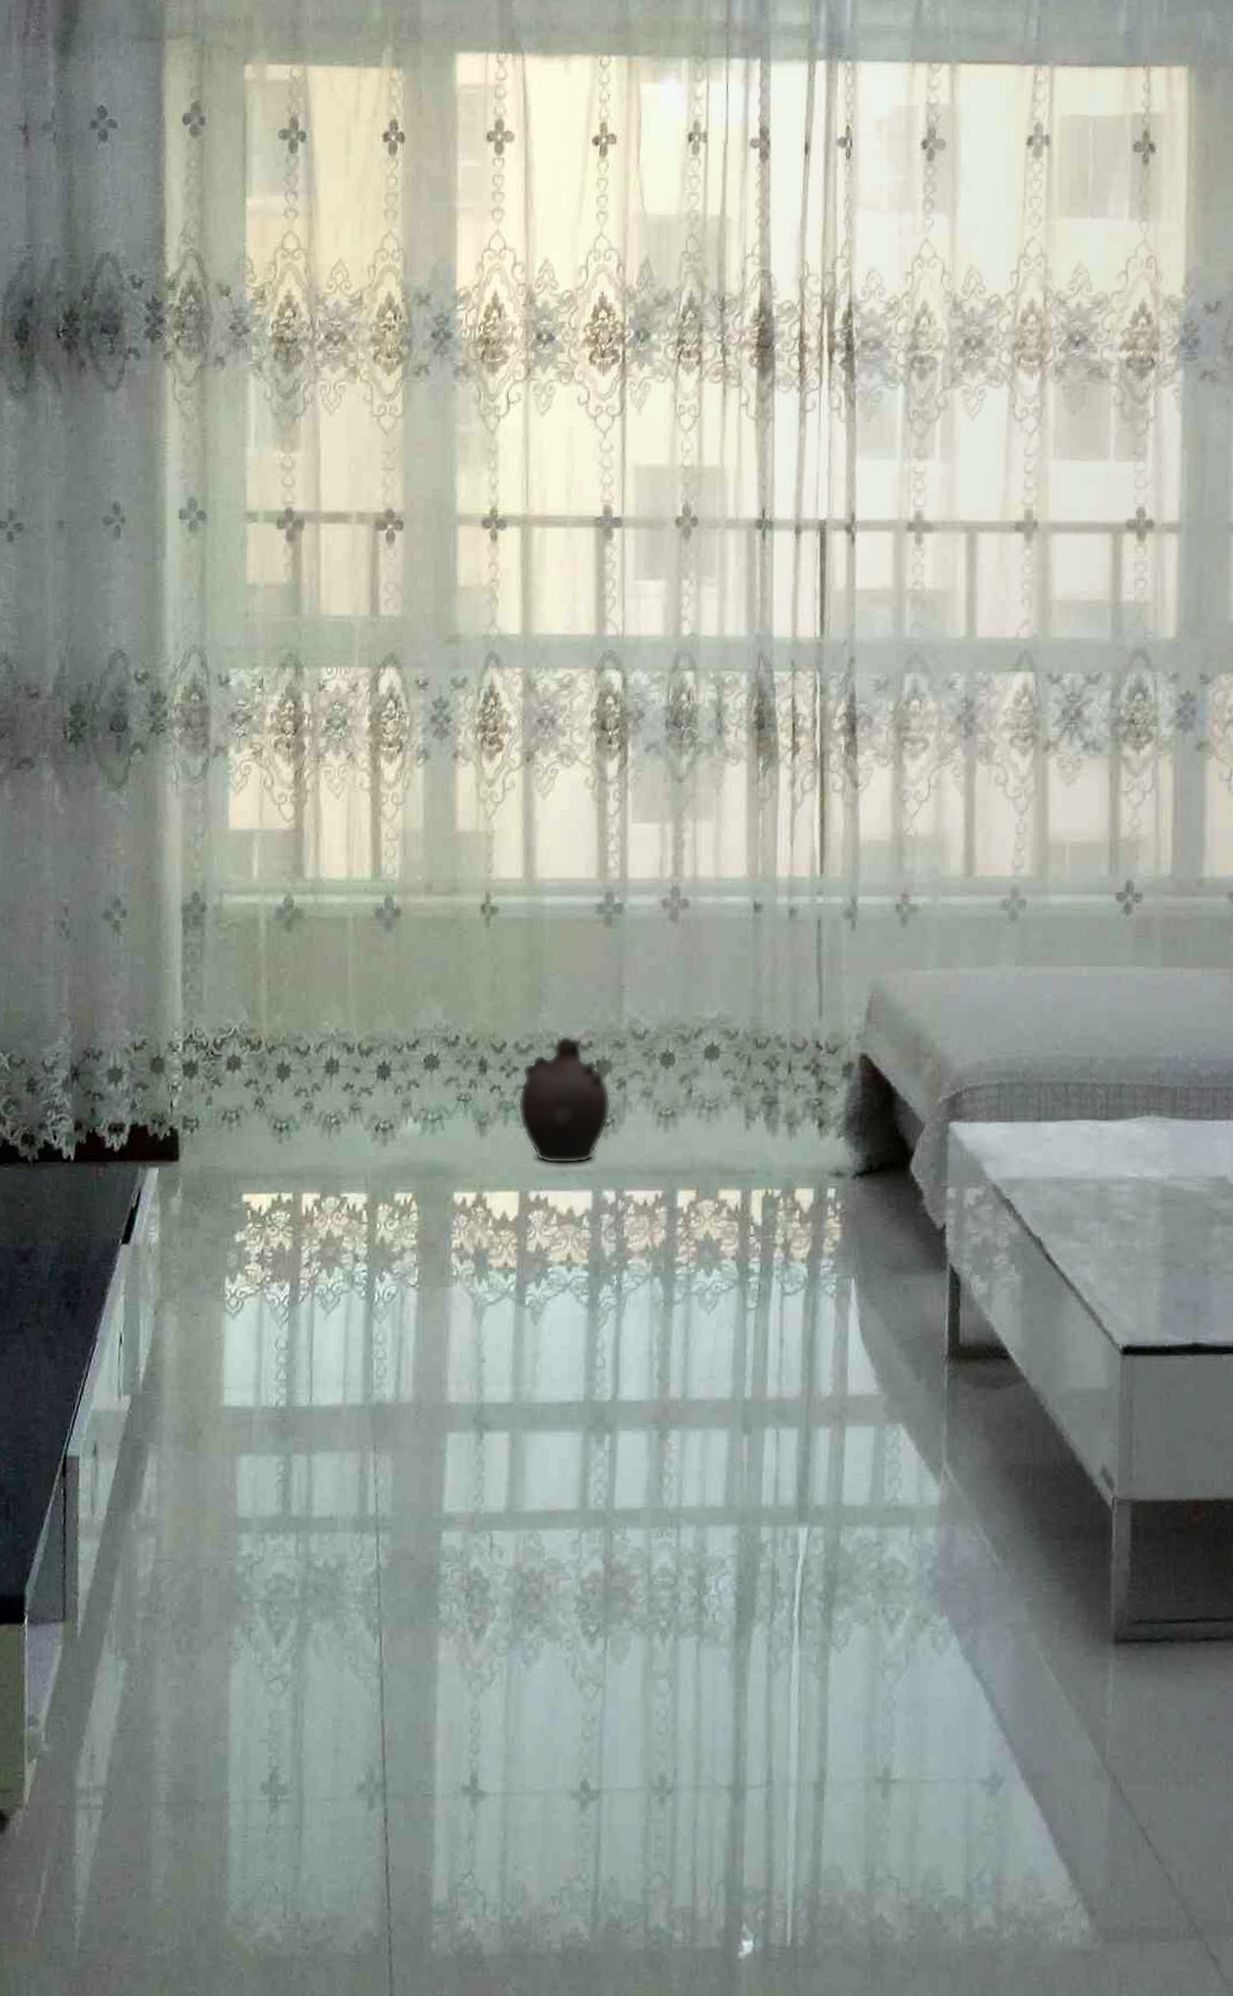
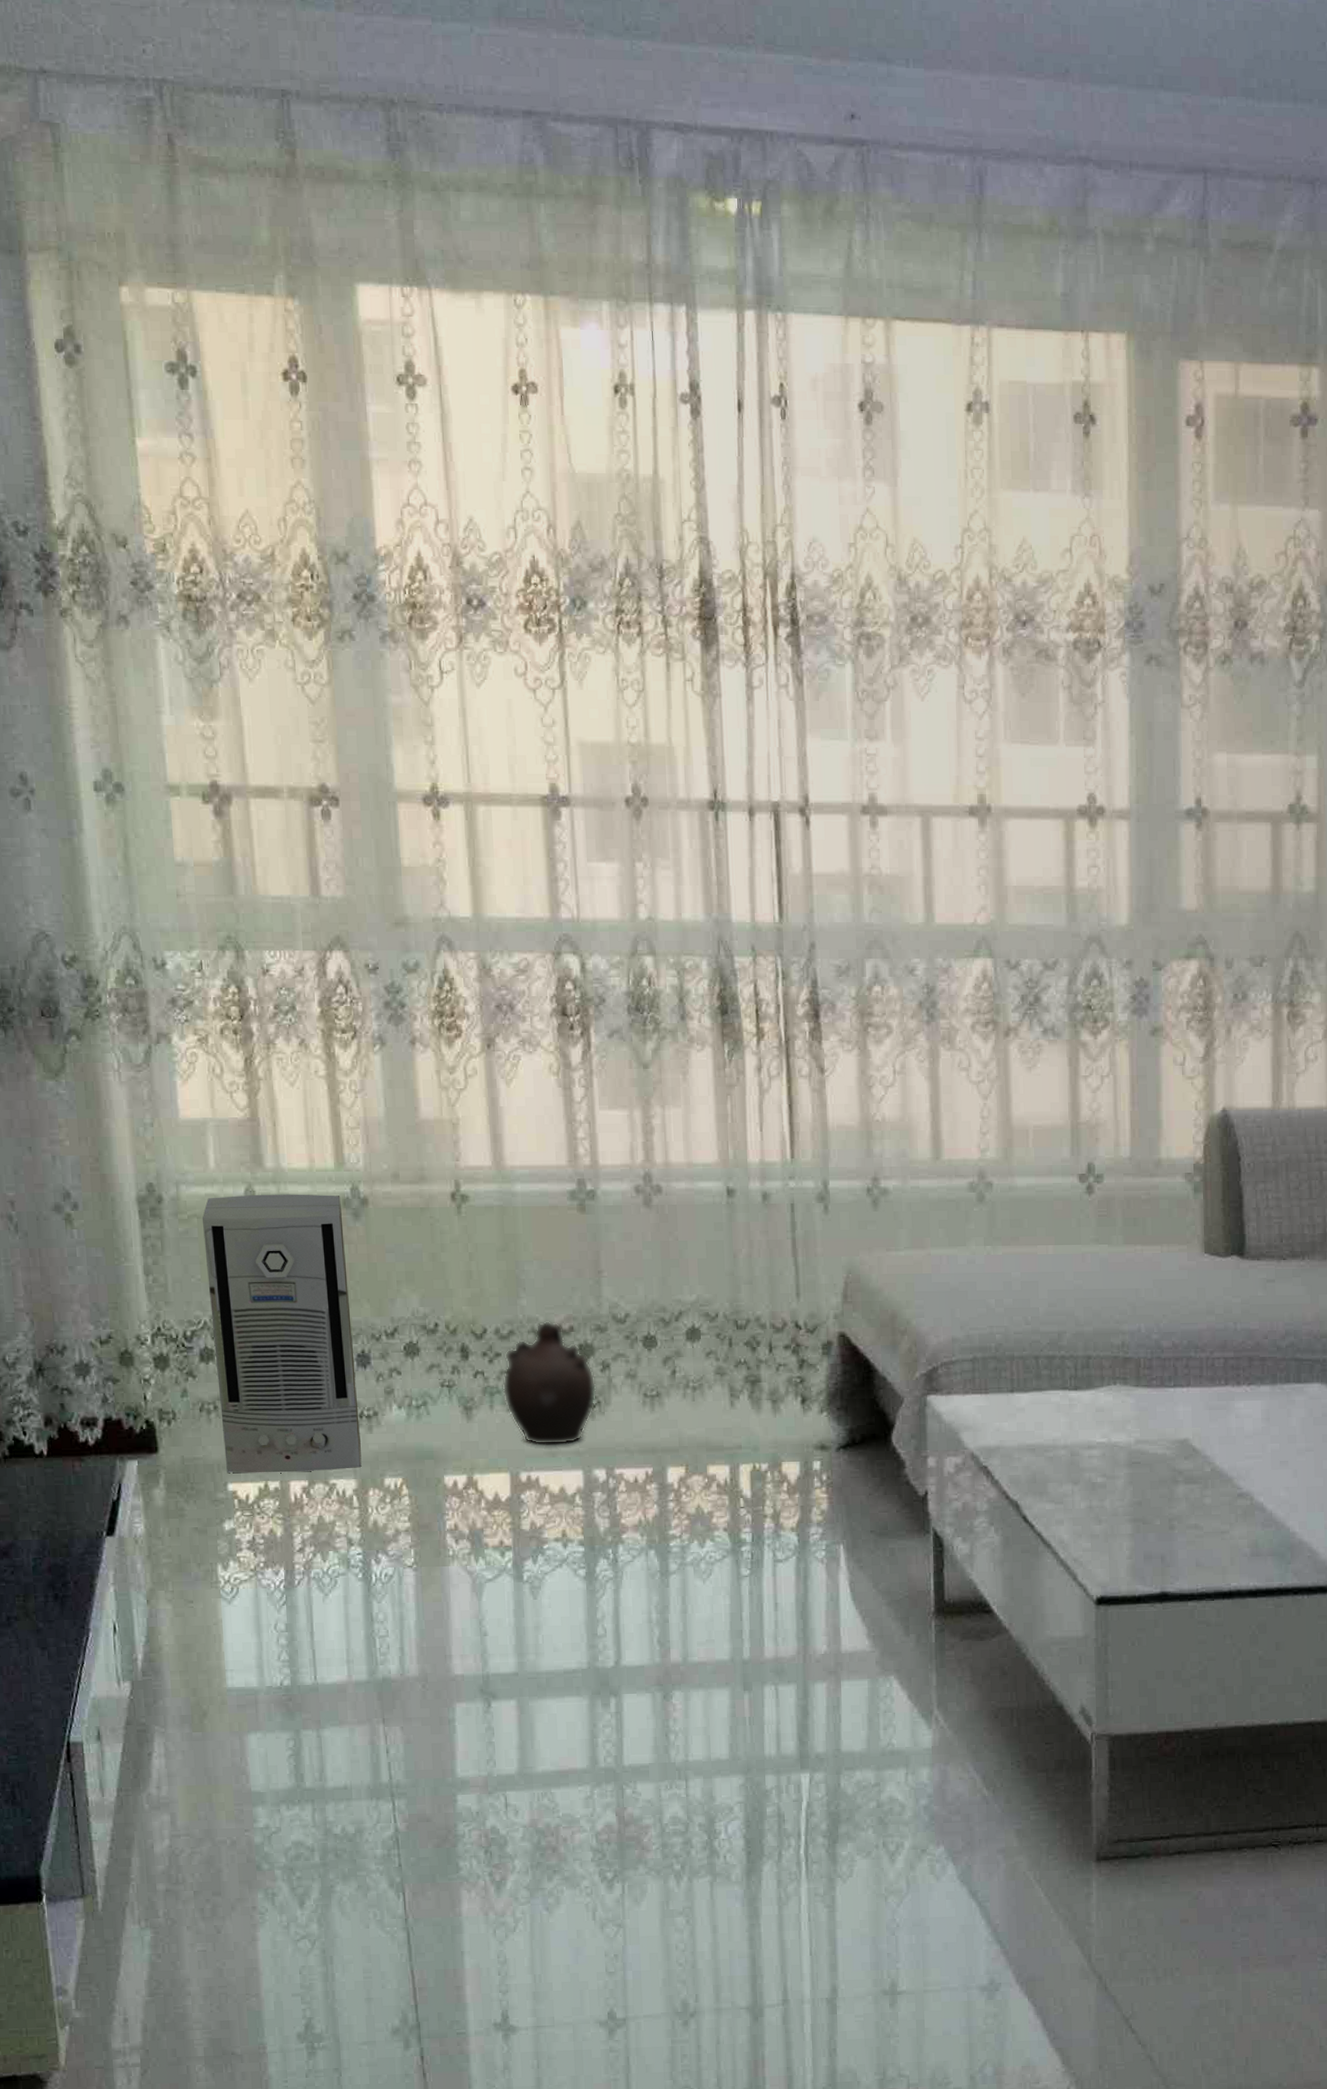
air purifier: none [241,904,375,1185] -> present [202,1194,362,1473]

